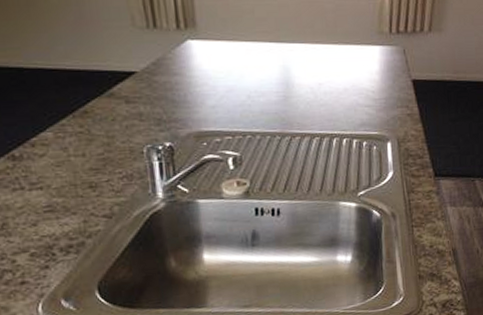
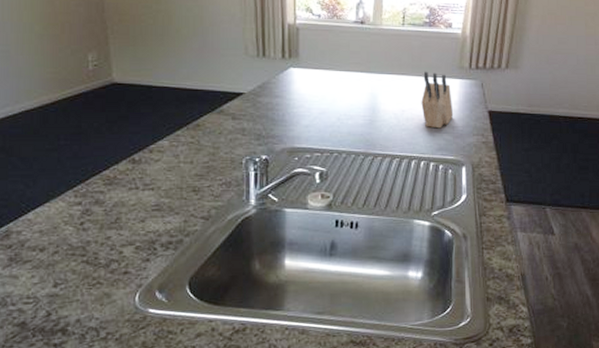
knife block: none [339,38,375,102] -> present [421,71,454,129]

